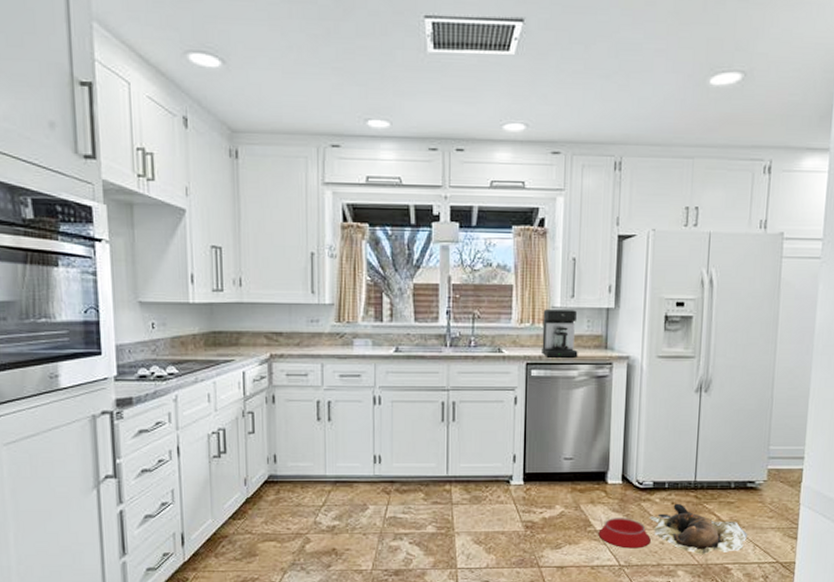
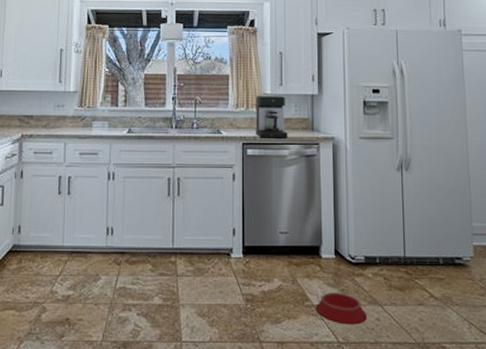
dog bed: present [649,503,748,555] -> none [363,278,462,333]

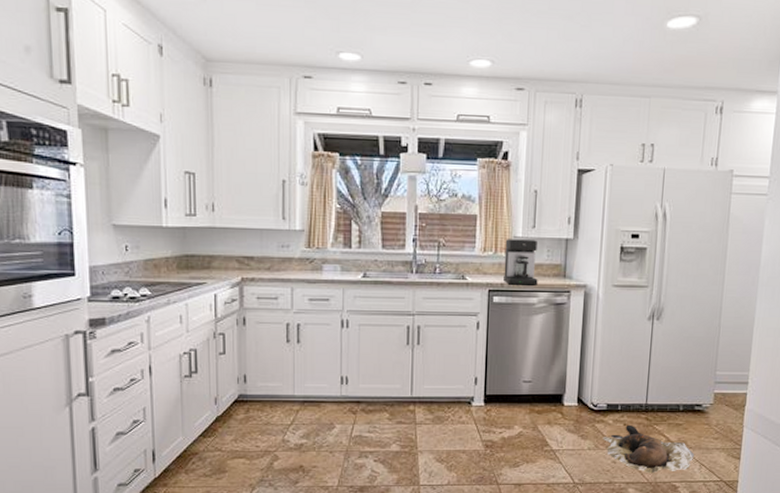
pet bowl: present [315,292,367,325] -> none [554,438,604,467]
dog bed: none [363,278,462,333] -> present [602,424,695,474]

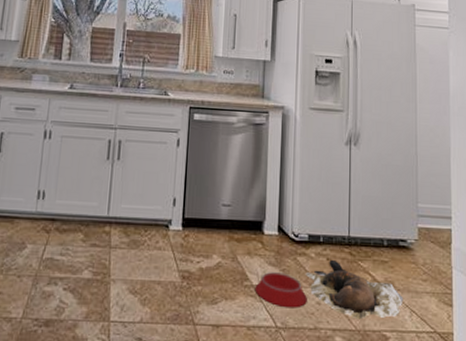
coffee maker: present [504,239,538,286] -> none [204,58,237,105]
pet bowl: none [554,438,604,467] -> present [255,272,307,308]

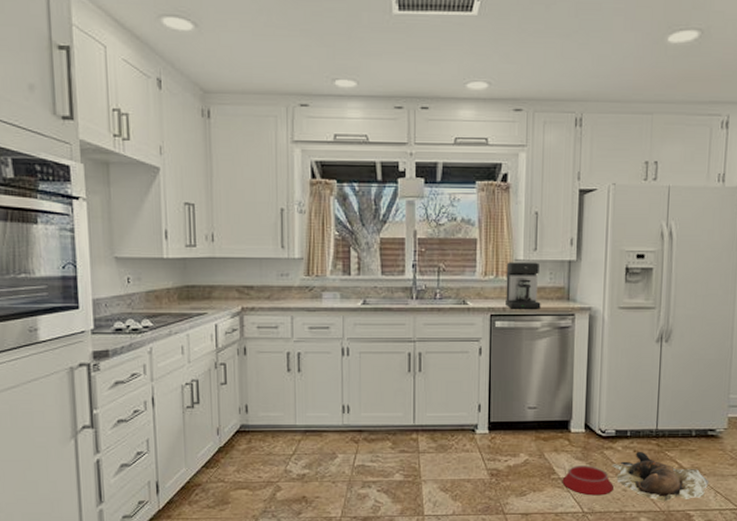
coffee maker: none [204,58,237,105] -> present [506,262,541,309]

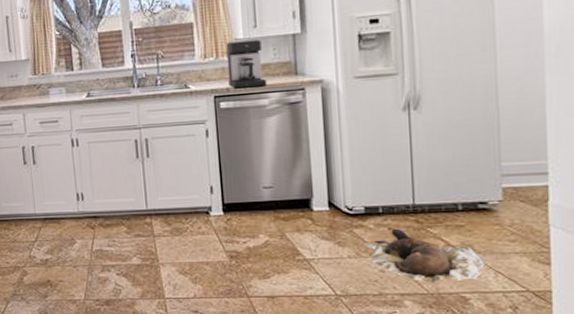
pet bowl: present [562,465,614,496] -> none [308,245,369,277]

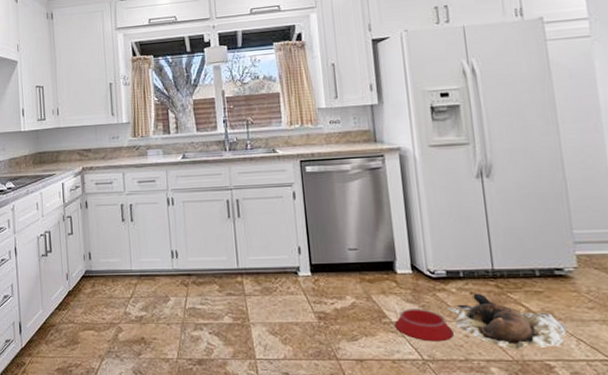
coffee maker: present [226,39,267,89] -> none [310,109,349,154]
pet bowl: none [308,245,369,277] -> present [394,309,454,342]

